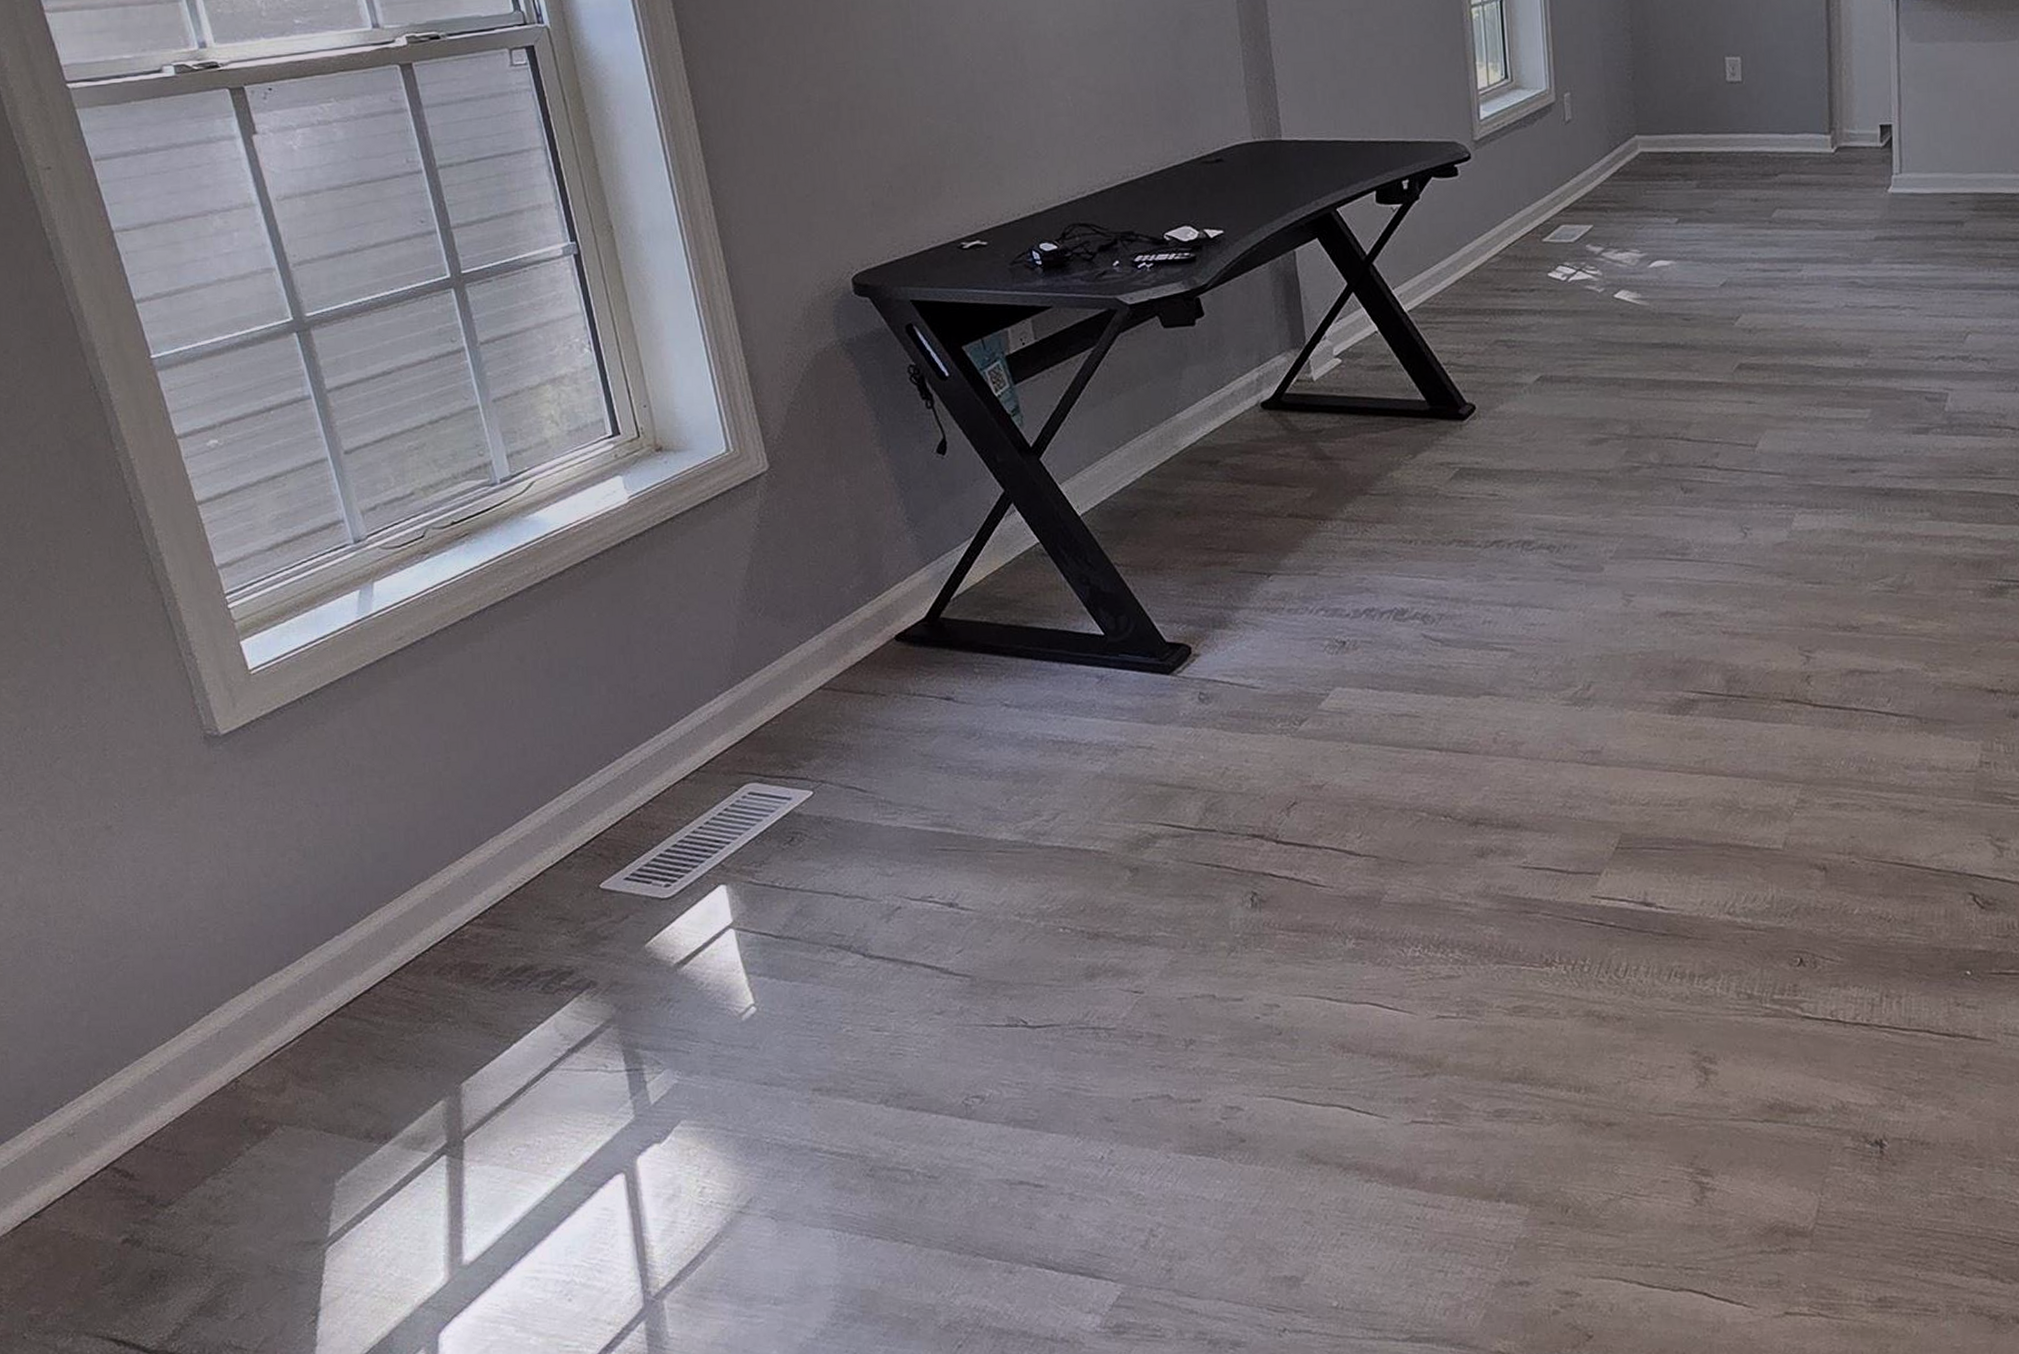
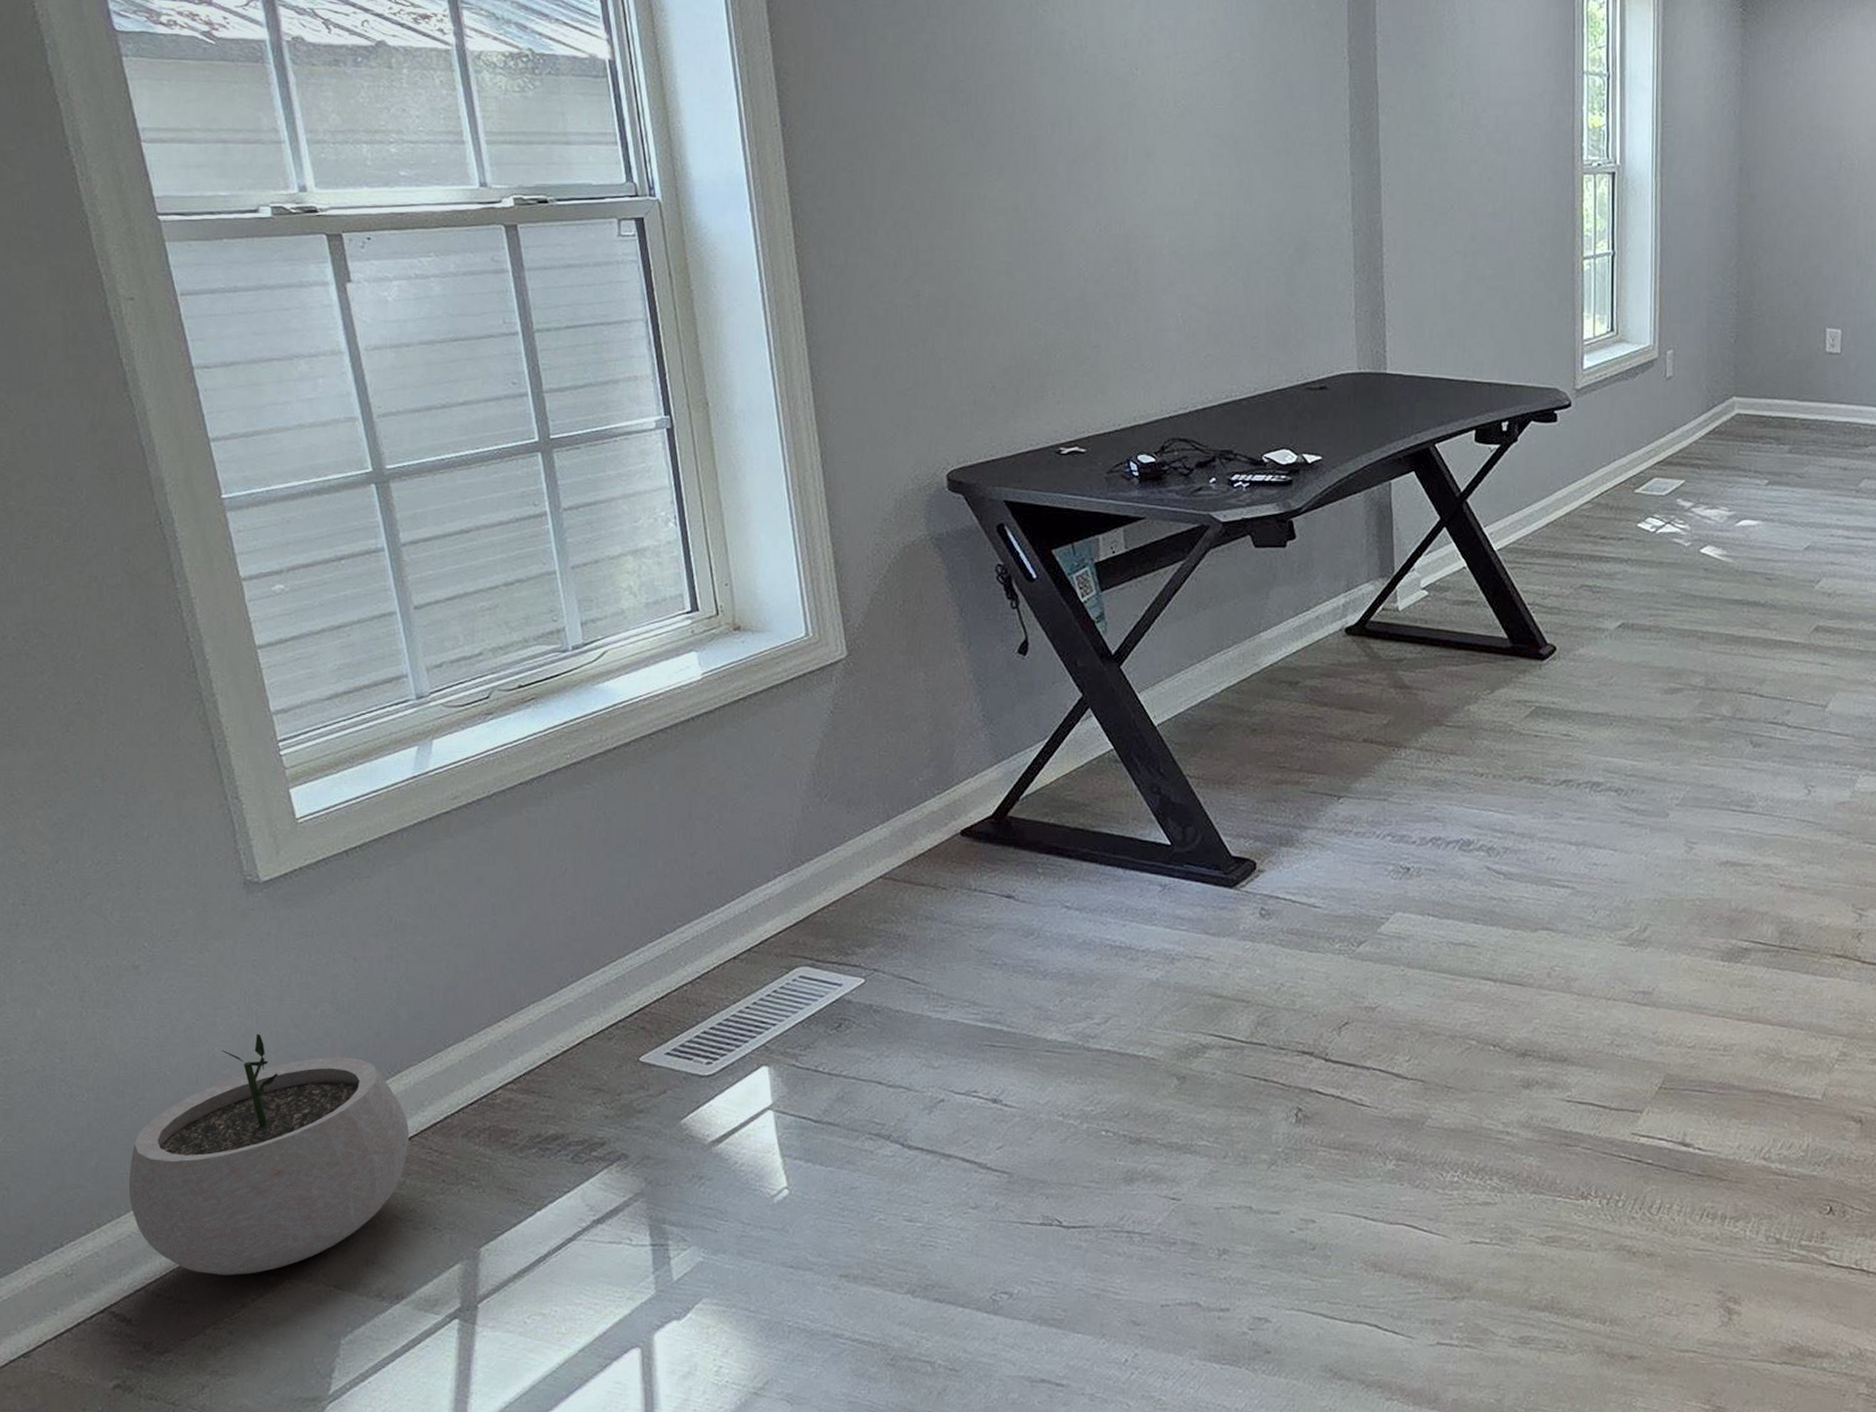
plant pot: none [119,885,384,1126] -> present [129,1034,410,1275]

